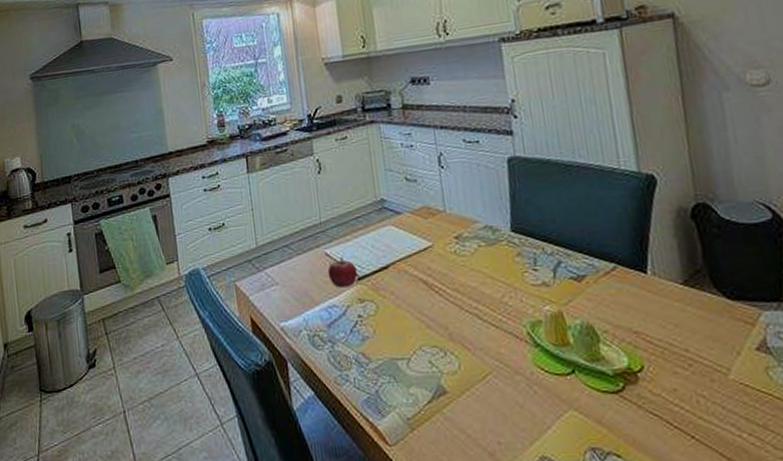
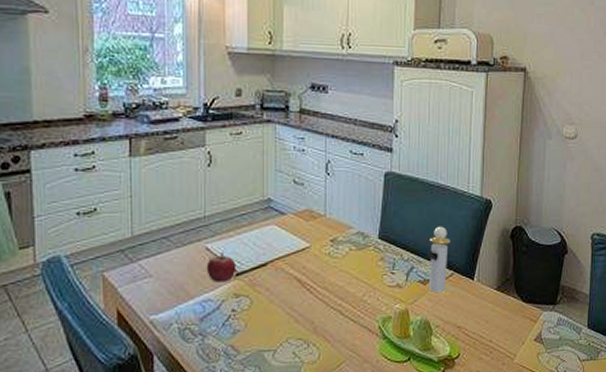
perfume bottle: none [577,211,609,290] -> present [428,226,450,292]

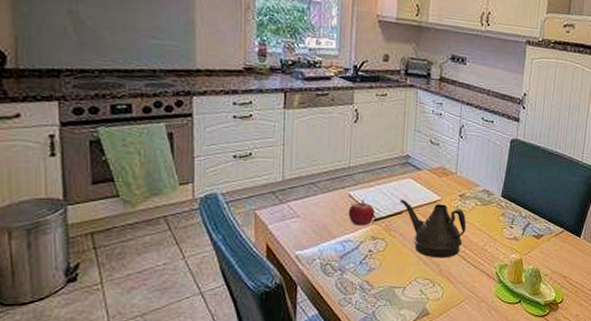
teapot: none [263,248,341,314] -> present [399,199,467,258]
perfume bottle: present [428,226,450,292] -> none [542,189,563,246]

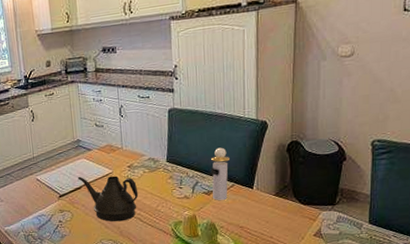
fruit: present [348,199,375,226] -> none [38,180,60,203]
perfume bottle: none [542,189,563,246] -> present [210,147,230,200]

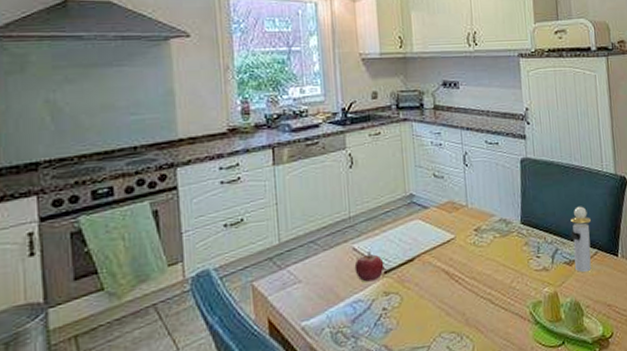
fruit: none [38,180,60,203] -> present [354,250,385,282]
teapot: present [77,176,139,222] -> none [409,242,488,306]

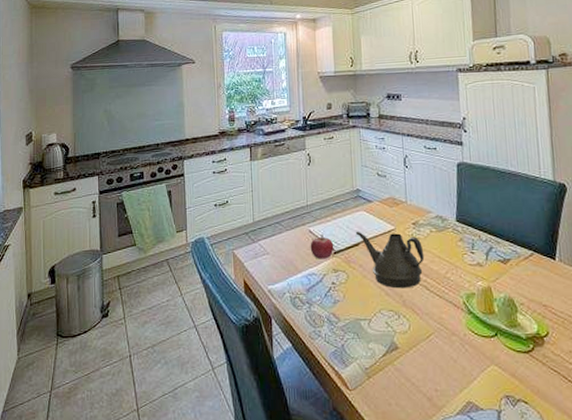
teapot: none [409,242,488,306] -> present [355,231,425,289]
perfume bottle: present [571,206,592,272] -> none [506,209,527,271]

